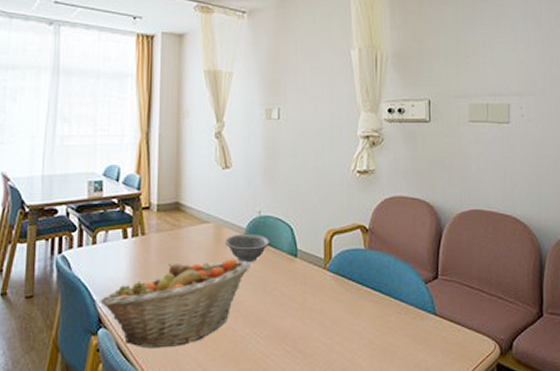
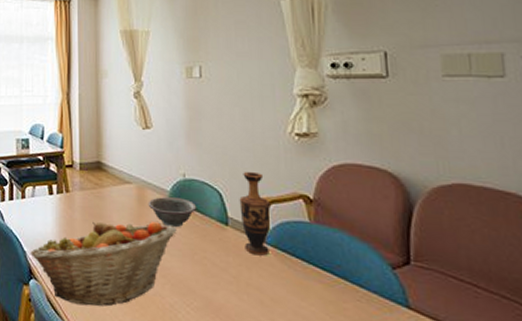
vase: none [308,206,334,282] -> present [239,171,271,256]

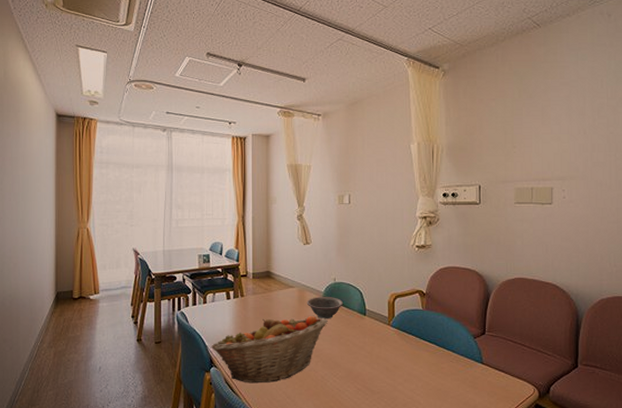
vase: present [239,171,271,256] -> none [374,274,396,336]

